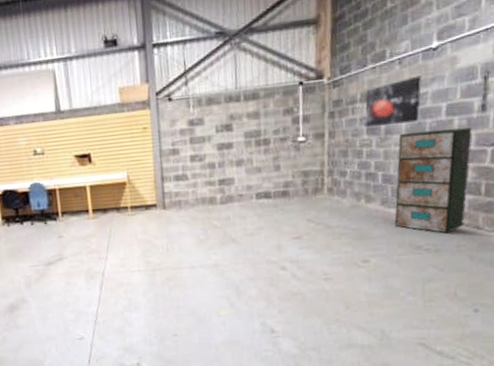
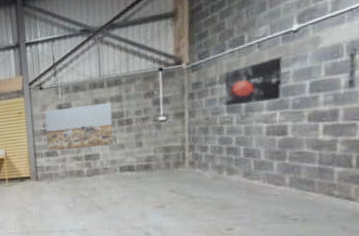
wall art: none [173,119,250,174] -> present [44,103,113,151]
filing cabinet: present [394,127,472,234] -> none [258,103,340,204]

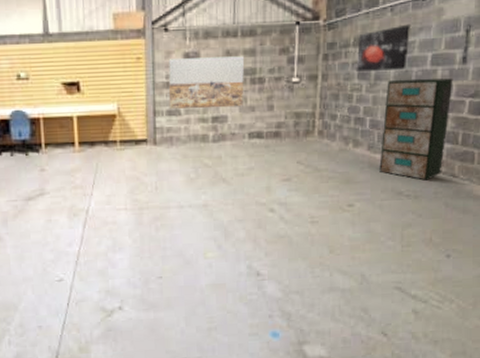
filing cabinet: none [258,103,340,204] -> present [379,78,453,180]

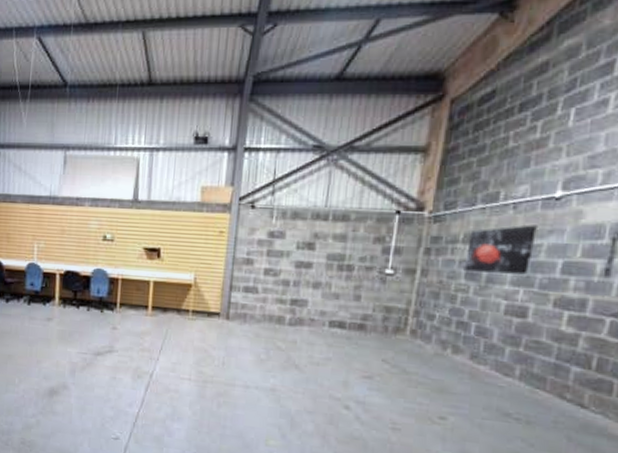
wall art: present [168,56,245,109] -> none [246,236,334,293]
filing cabinet: present [379,78,453,180] -> none [482,284,590,406]

